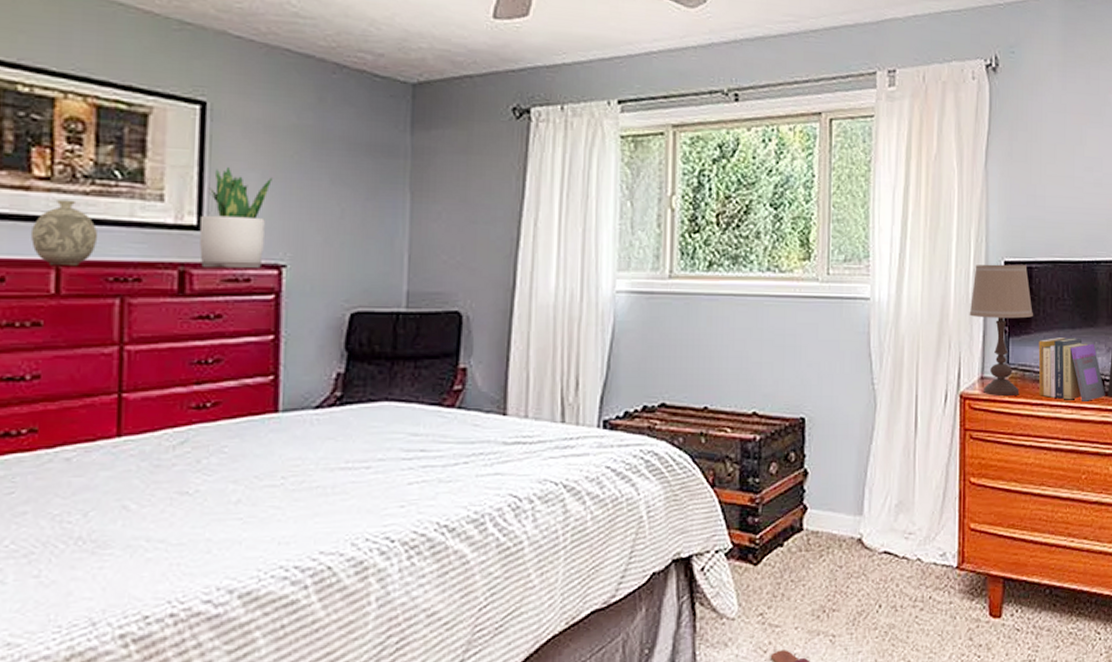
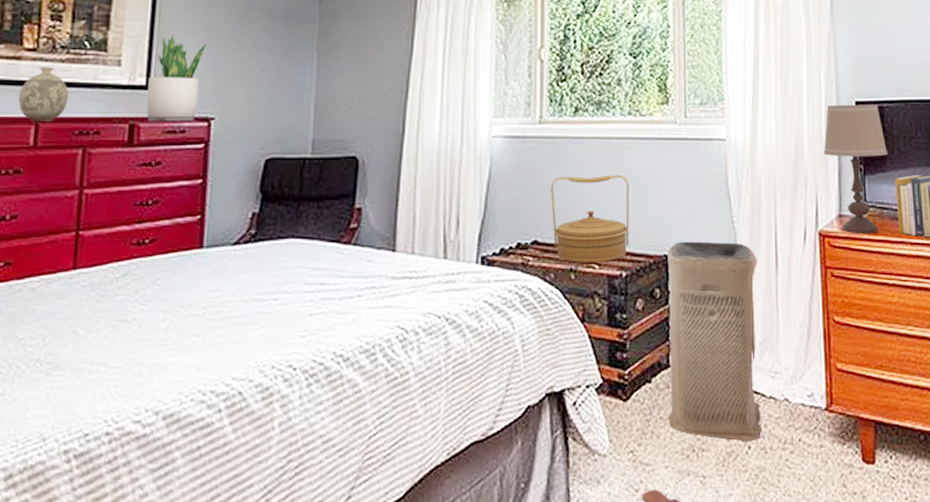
woven basket: none [680,335,766,426] -> present [550,175,629,263]
laundry basket: none [800,404,896,602] -> present [667,241,762,442]

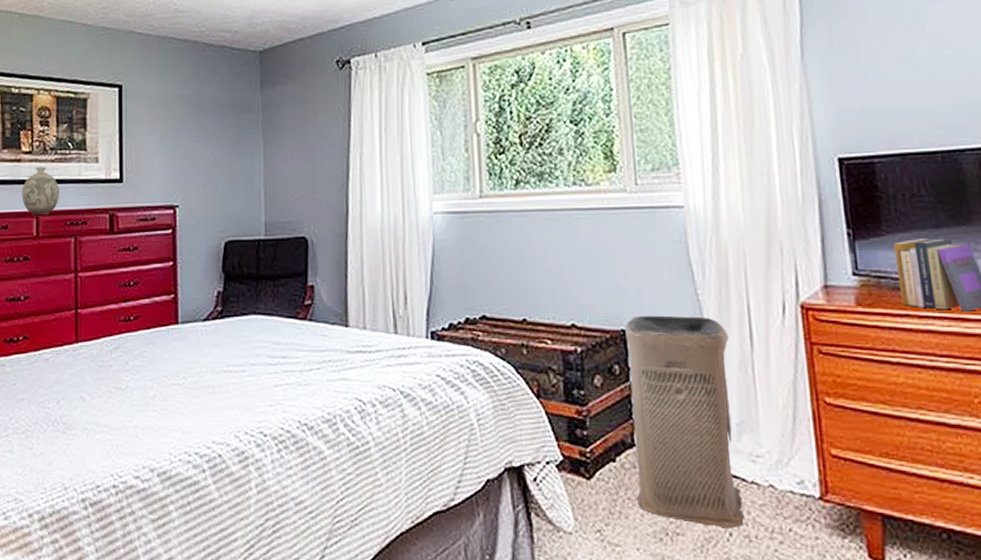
planter: present [146,36,206,122] -> none [121,133,166,211]
woven basket: present [550,175,629,263] -> none [495,248,583,338]
table lamp: present [823,104,887,235] -> none [801,160,882,307]

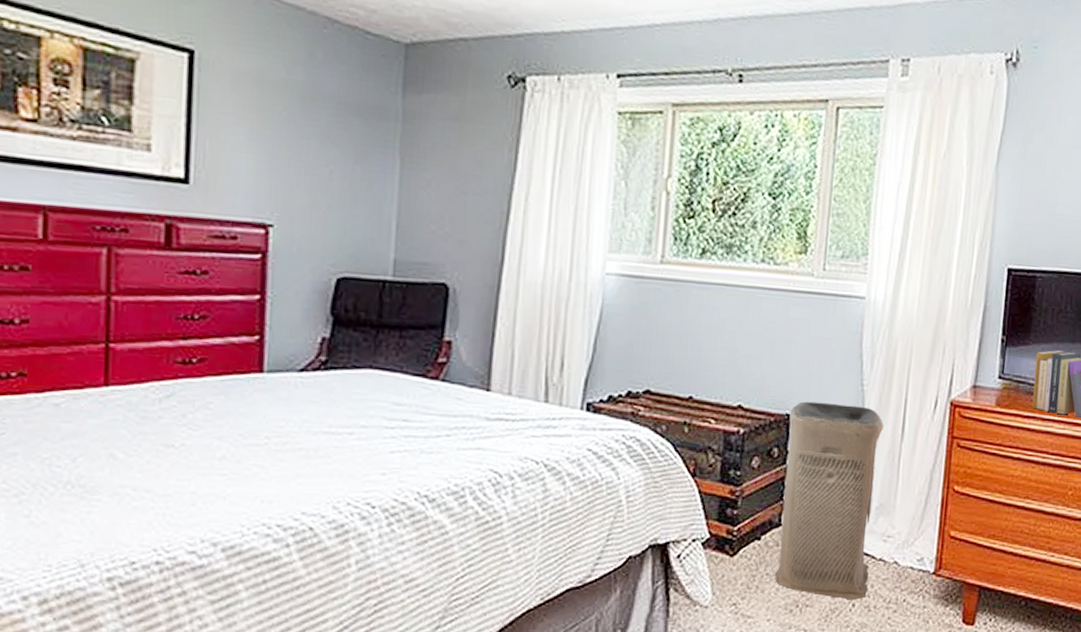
decorative vase: present [21,167,60,216] -> none [17,143,86,213]

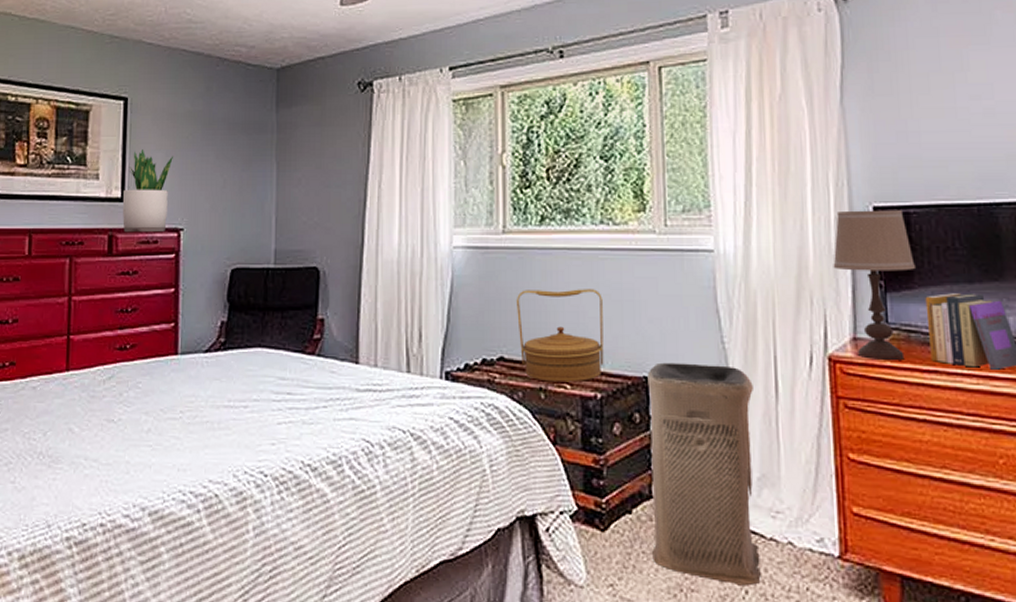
planter: none [186,120,260,227] -> present [122,150,173,233]
woven basket: none [668,323,756,418] -> present [516,289,604,383]
table lamp: none [966,270,1033,408] -> present [833,210,915,361]

